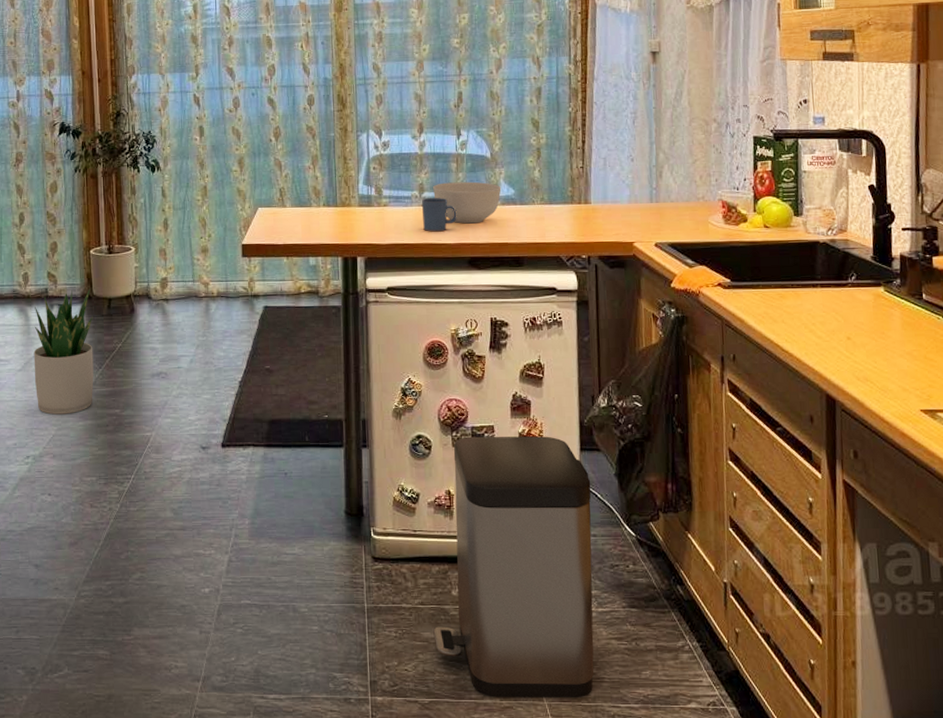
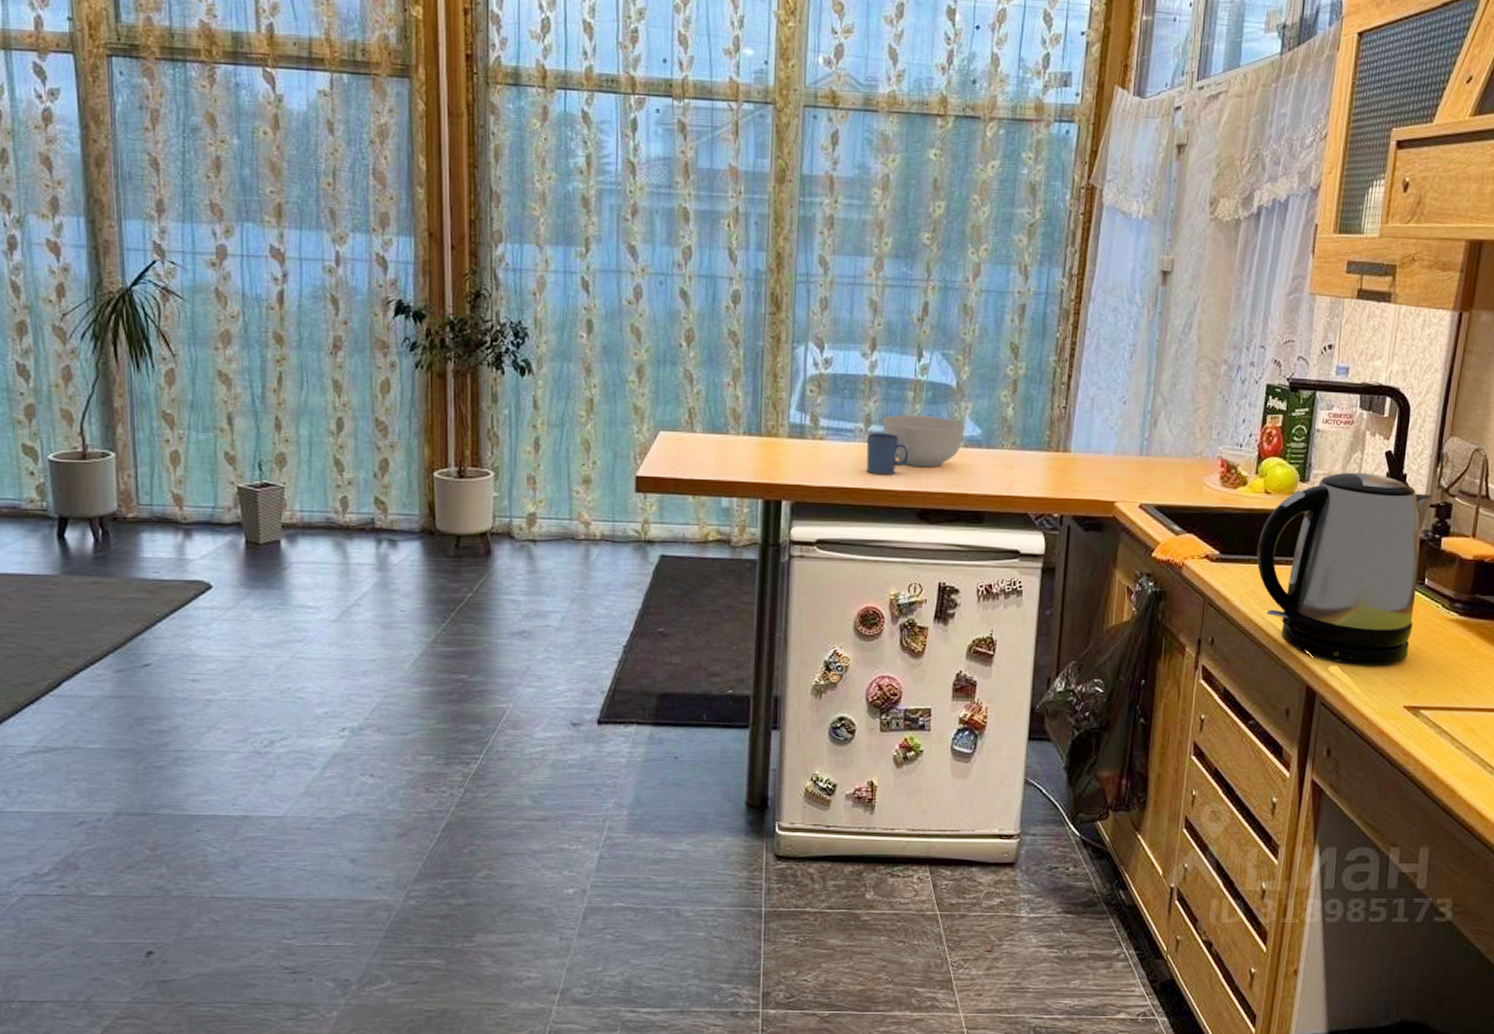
planter: present [34,288,94,415] -> none [354,521,436,678]
pedal bin: present [433,436,594,698] -> none [840,720,1037,1009]
kettle: none [763,204,919,373] -> present [1256,472,1433,664]

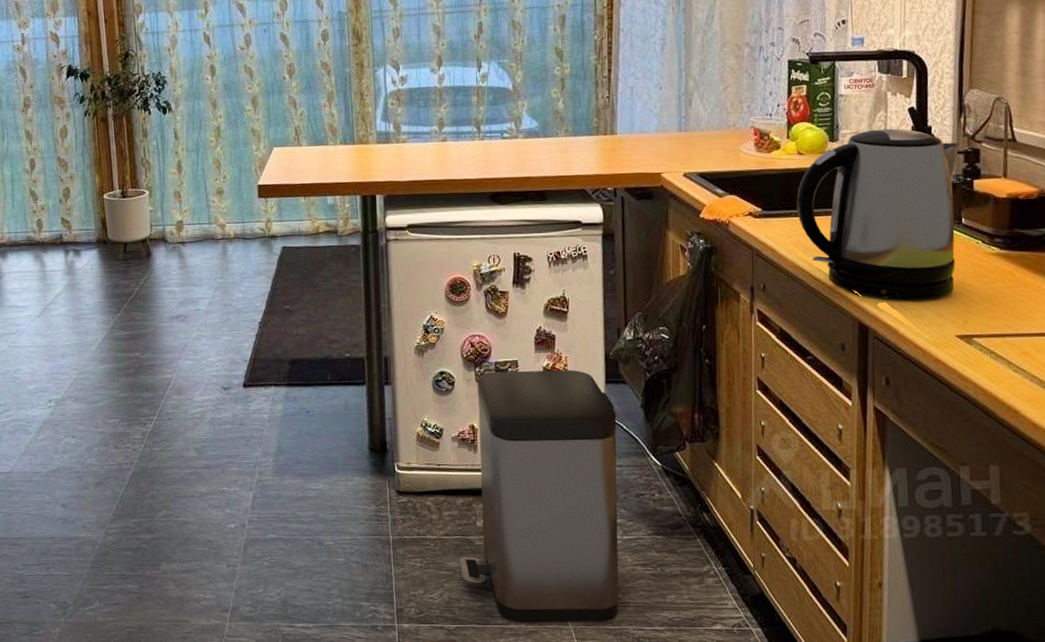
pedal bin: none [840,720,1037,1009] -> present [458,369,620,623]
mug: present [866,433,909,475] -> none [441,132,478,168]
bowl: present [882,415,966,468] -> none [453,115,524,159]

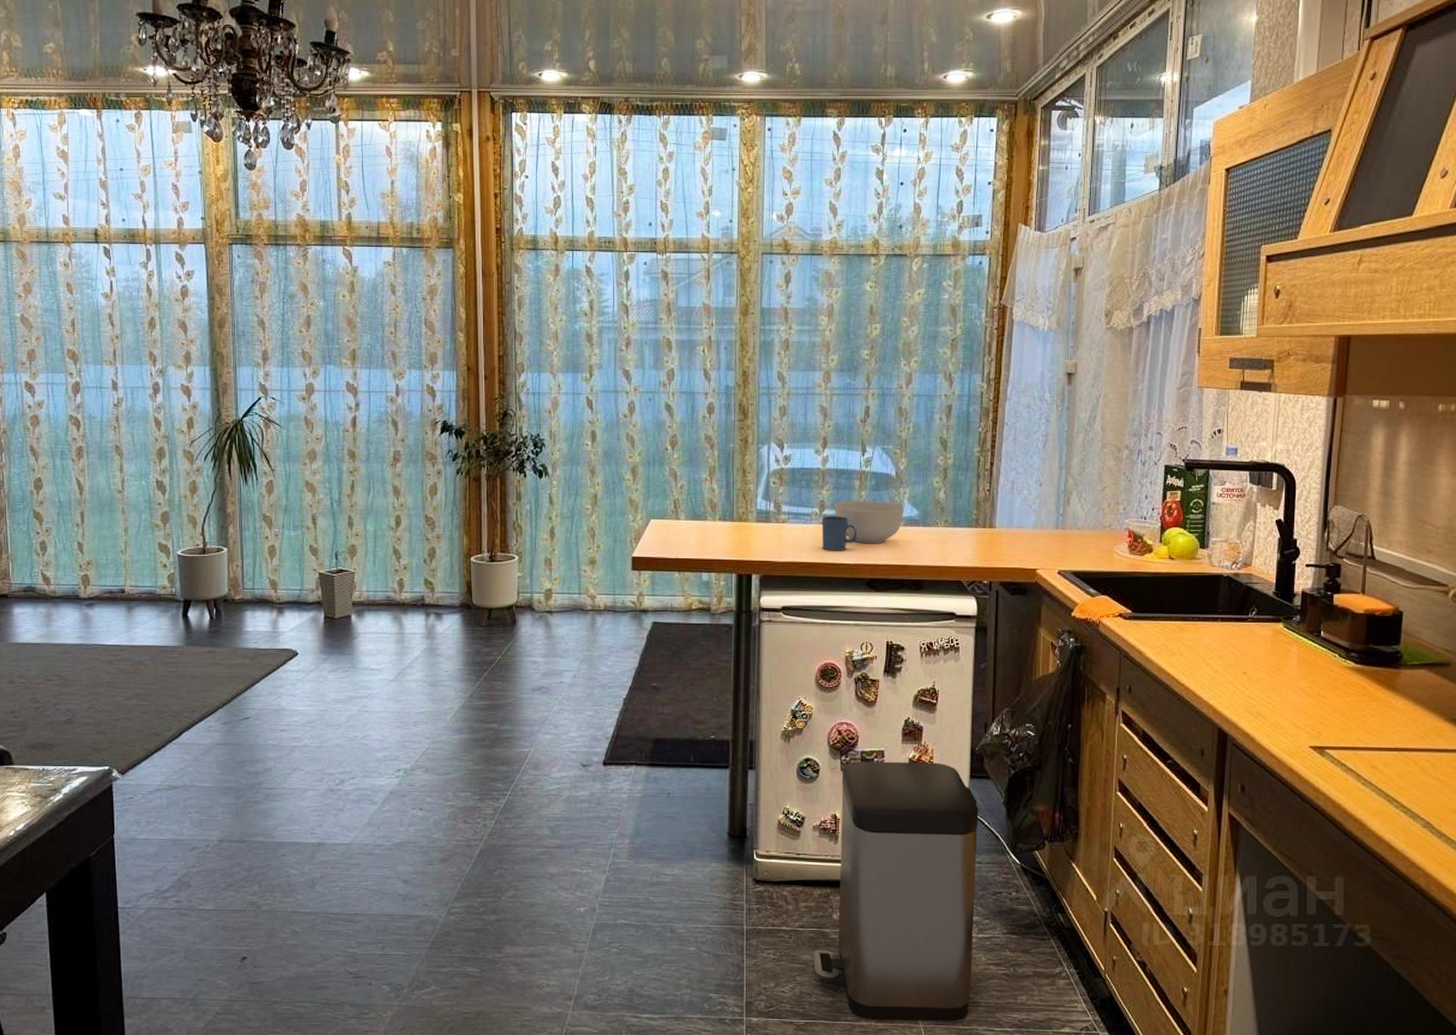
mug: none [441,132,478,168] -> present [821,516,857,551]
bowl: none [453,115,524,159] -> present [834,500,905,544]
kettle: present [796,128,960,299] -> none [1165,539,1323,708]

